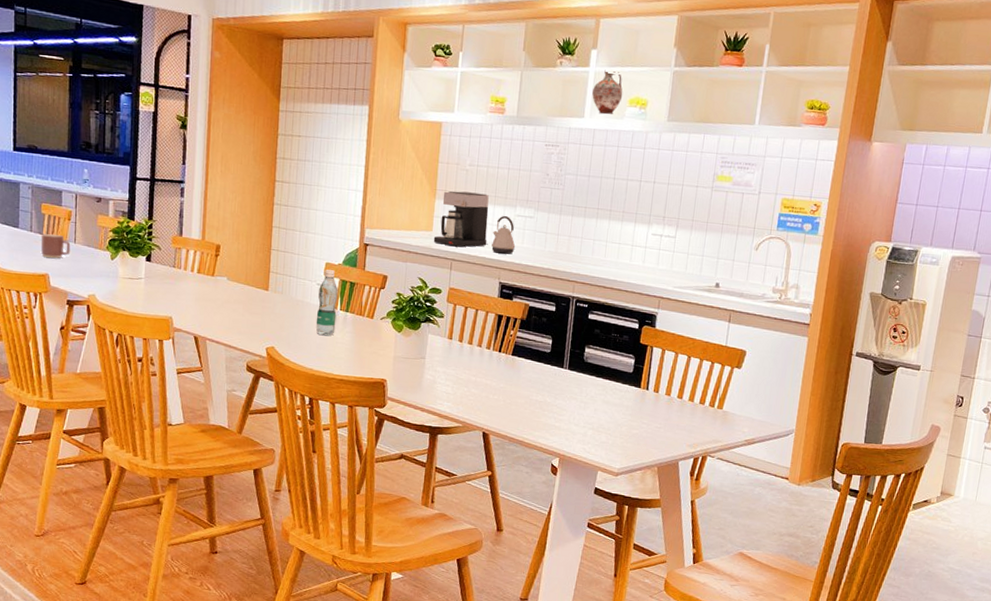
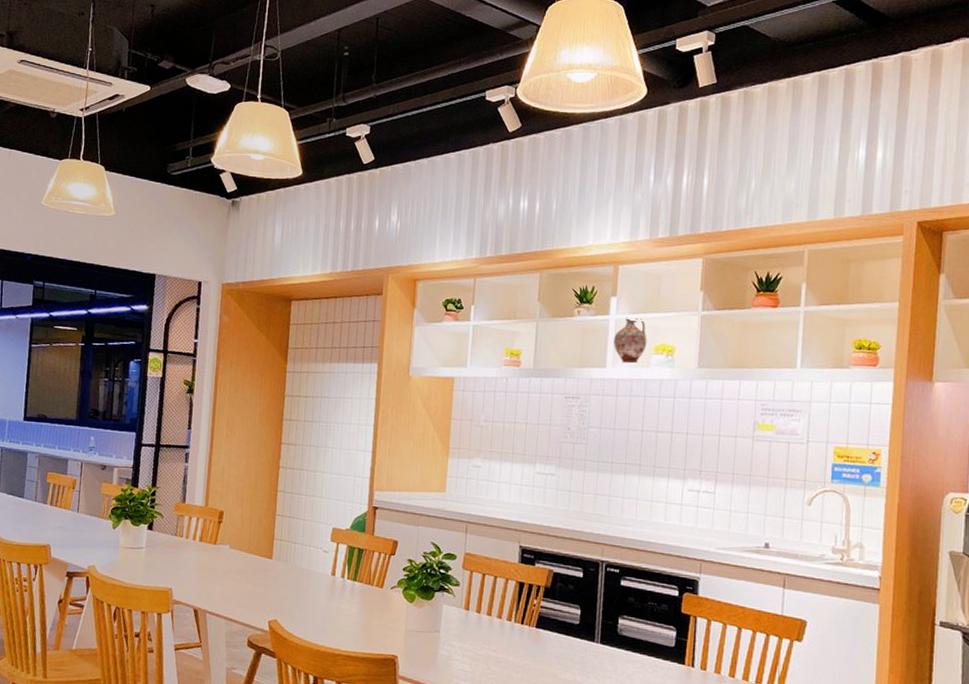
mug: present [40,234,71,259] -> none [44,503,74,529]
bottle: present [315,270,338,336] -> none [321,535,346,608]
coffee maker: present [433,191,489,247] -> none [447,448,506,509]
kettle: present [491,215,516,254] -> none [510,473,536,515]

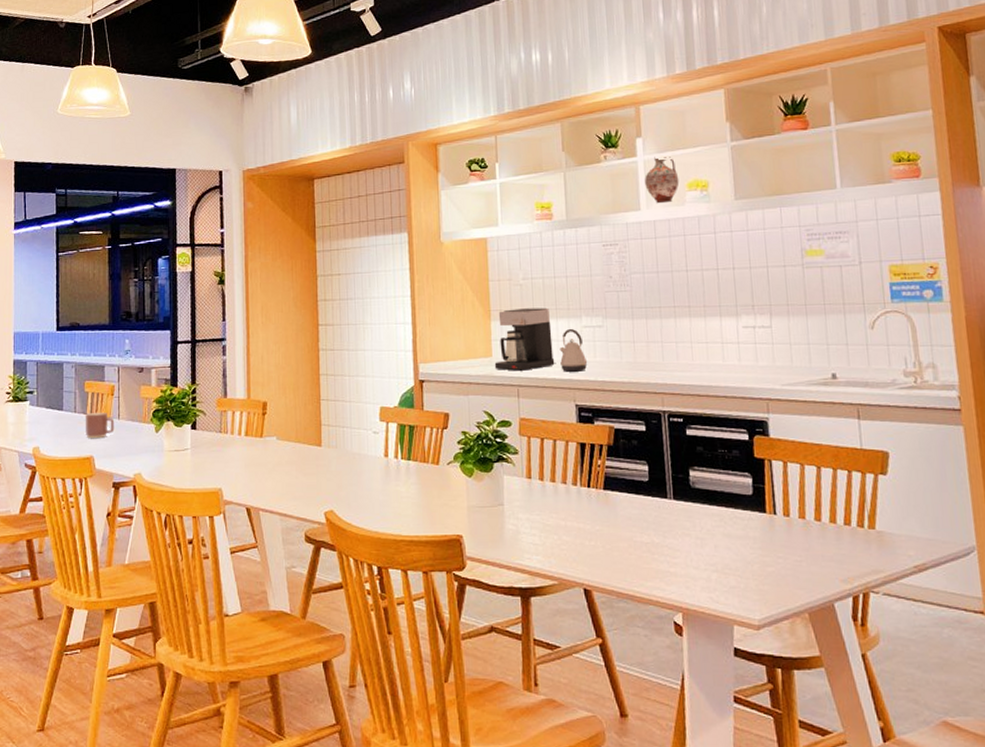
mug: none [44,503,74,529] -> present [85,413,115,439]
coffee maker: none [447,448,506,509] -> present [494,307,555,371]
kettle: none [510,473,536,515] -> present [559,328,588,372]

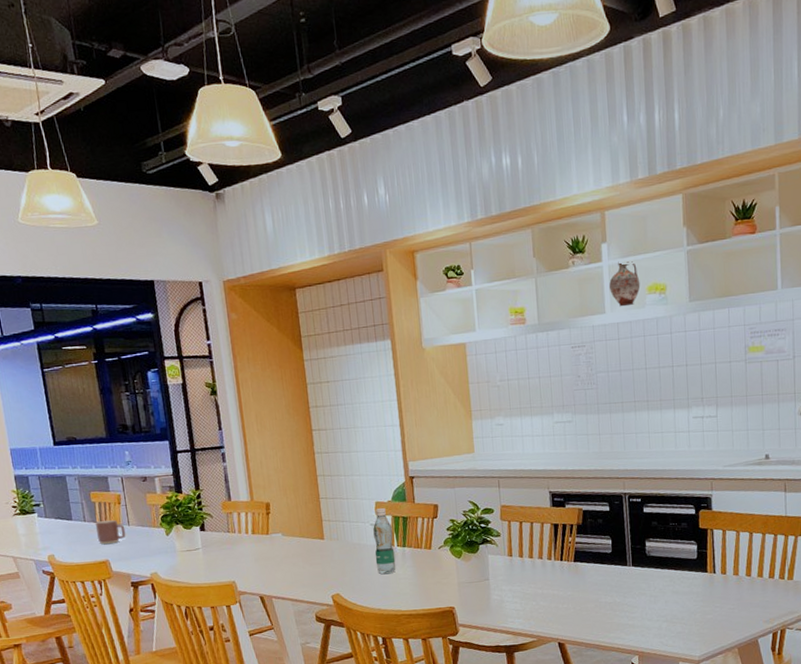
bottle: none [376,414,399,491] -> present [373,508,396,575]
coffee maker: present [494,307,555,371] -> none [477,406,531,465]
kettle: present [559,328,588,372] -> none [534,424,559,463]

